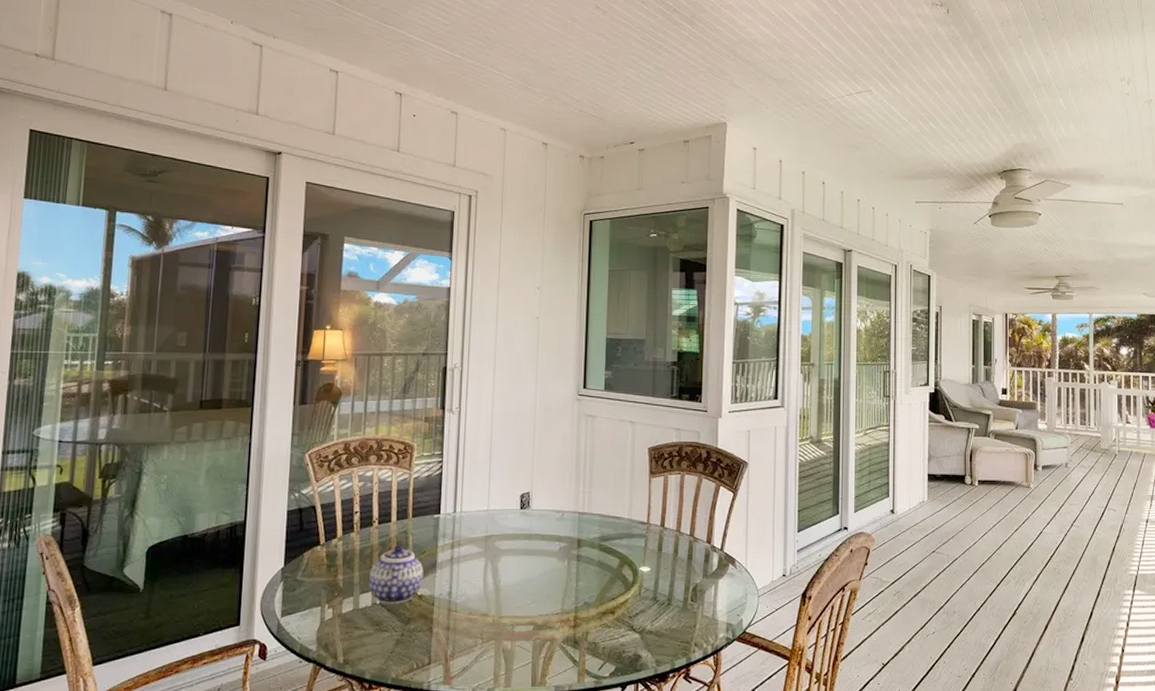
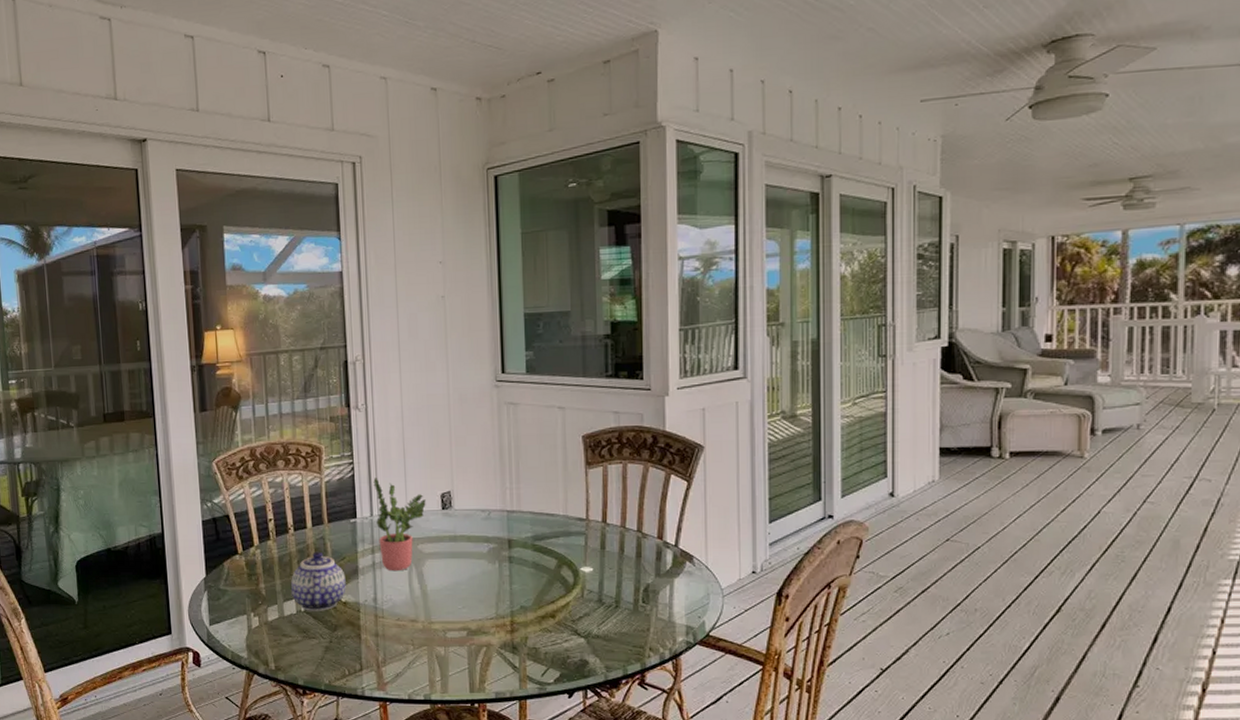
potted plant: none [458,477,506,567] -> present [373,478,426,572]

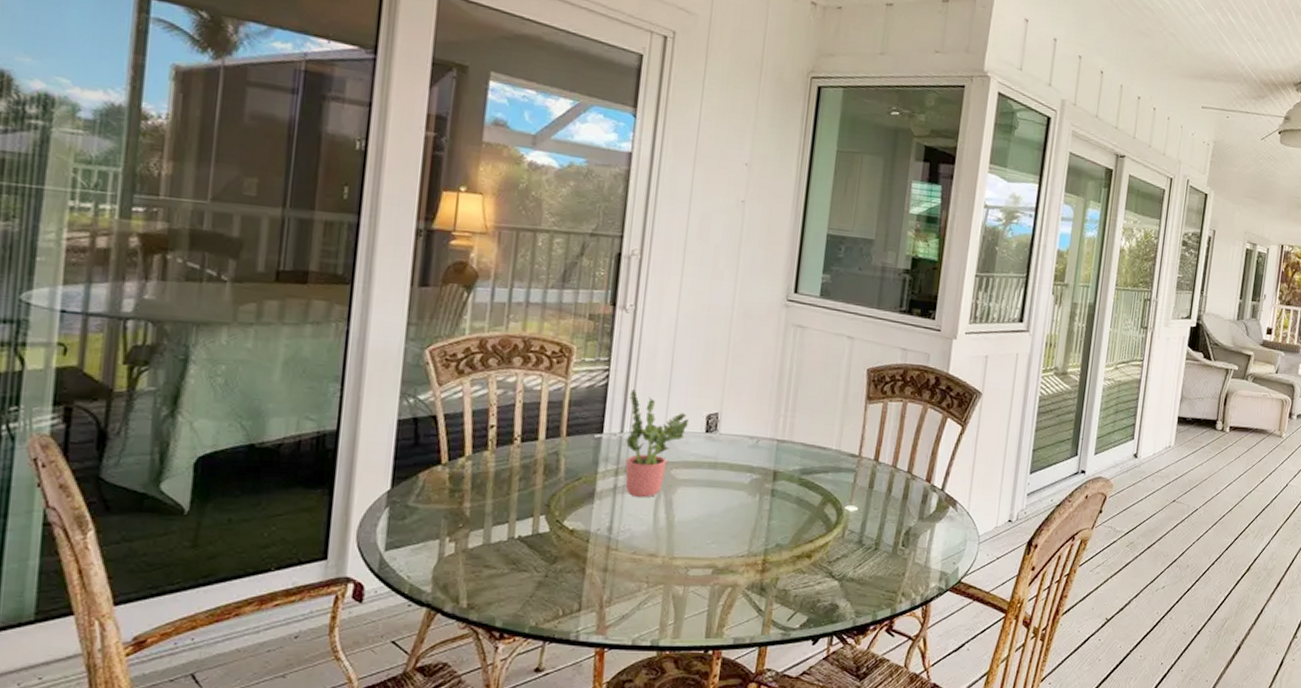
teapot: present [290,551,346,611] -> none [504,468,578,540]

